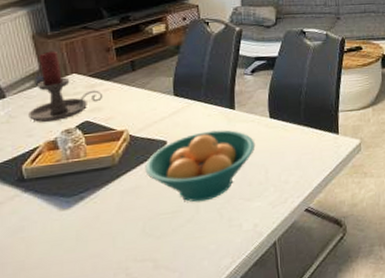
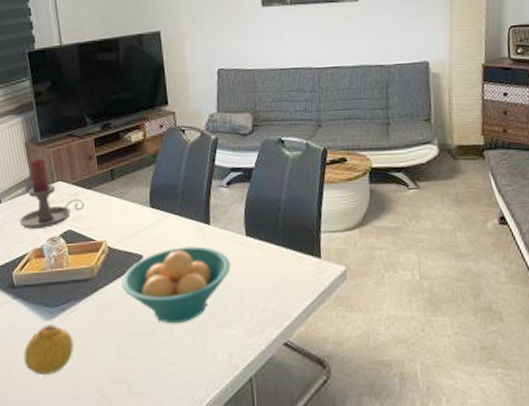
fruit: none [38,213,94,264] -> present [24,324,74,376]

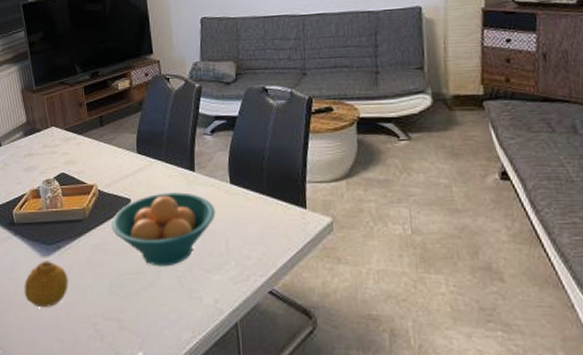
candle holder: present [20,158,85,229] -> none [18,104,77,171]

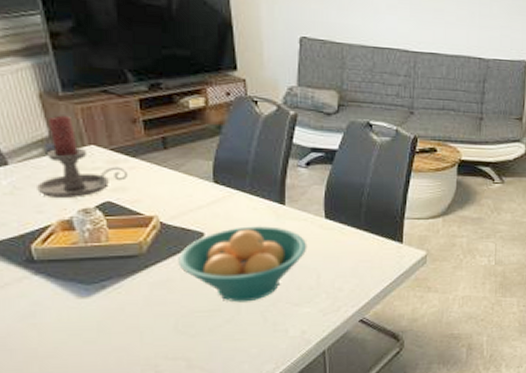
candle holder: none [18,104,77,171] -> present [37,115,129,198]
fruit: present [24,261,68,308] -> none [52,302,118,355]

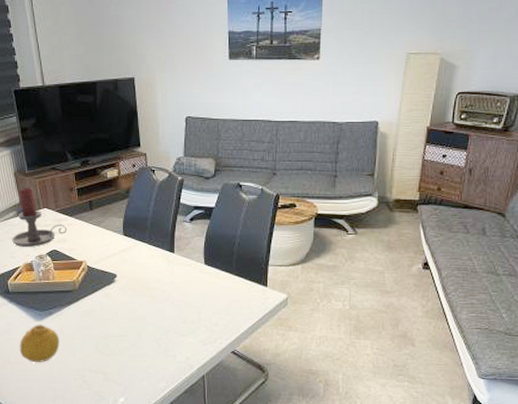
fruit: none [52,302,118,355] -> present [19,324,60,363]
fruit bowl: present [178,226,307,302] -> none [99,270,191,331]

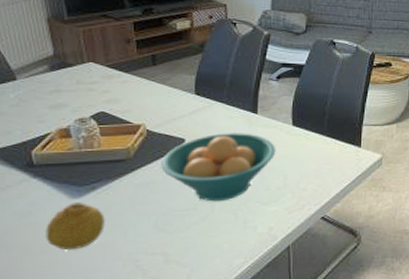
candle holder: present [12,187,68,247] -> none [40,36,121,108]
fruit bowl: none [99,270,191,331] -> present [161,133,276,202]

